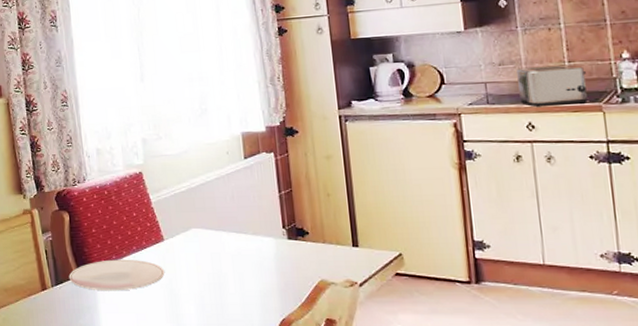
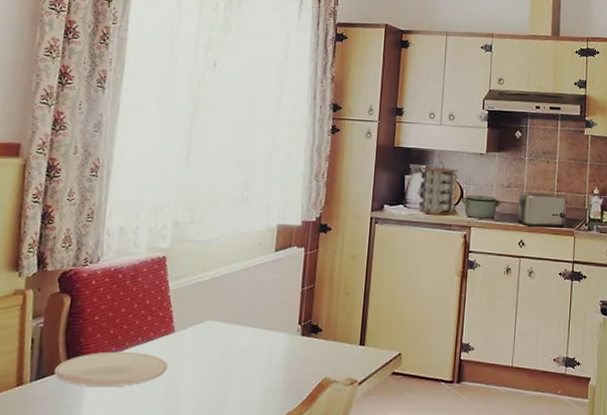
spice rack: none [387,46,438,107] -> present [418,160,458,217]
cooking pot: none [440,77,496,105] -> present [460,195,502,220]

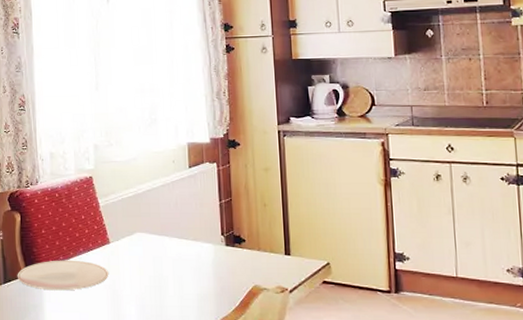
spice rack: present [418,160,458,217] -> none [324,68,368,125]
cooking pot: present [460,195,502,220] -> none [371,100,421,126]
toaster: present [517,191,567,229] -> none [440,92,501,131]

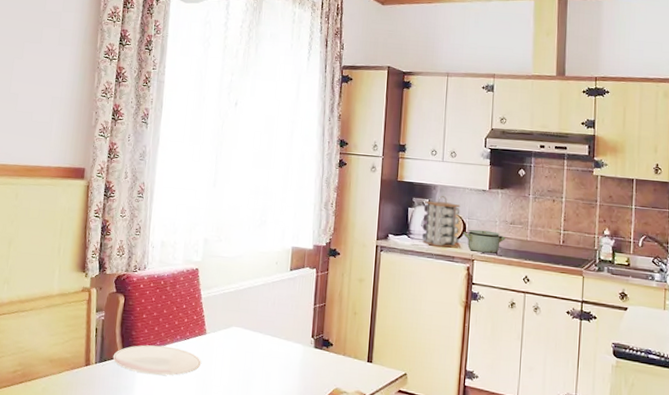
spice rack: none [324,68,368,125] -> present [421,195,461,249]
cooking pot: none [371,100,421,126] -> present [462,229,505,254]

